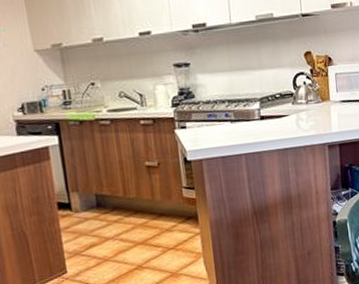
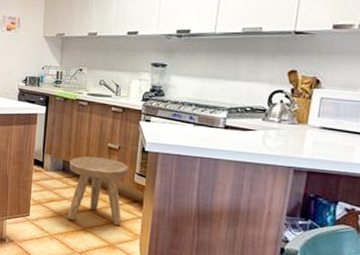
stool: none [104,178,180,261] -> present [67,156,129,226]

